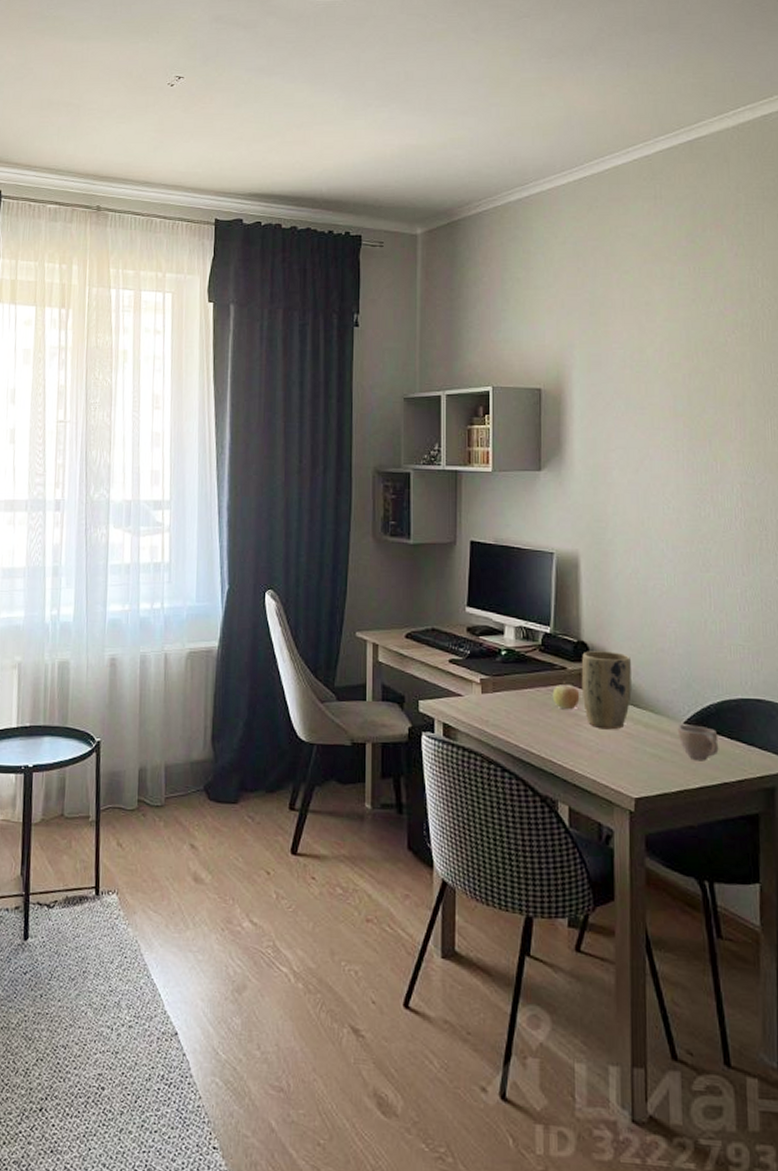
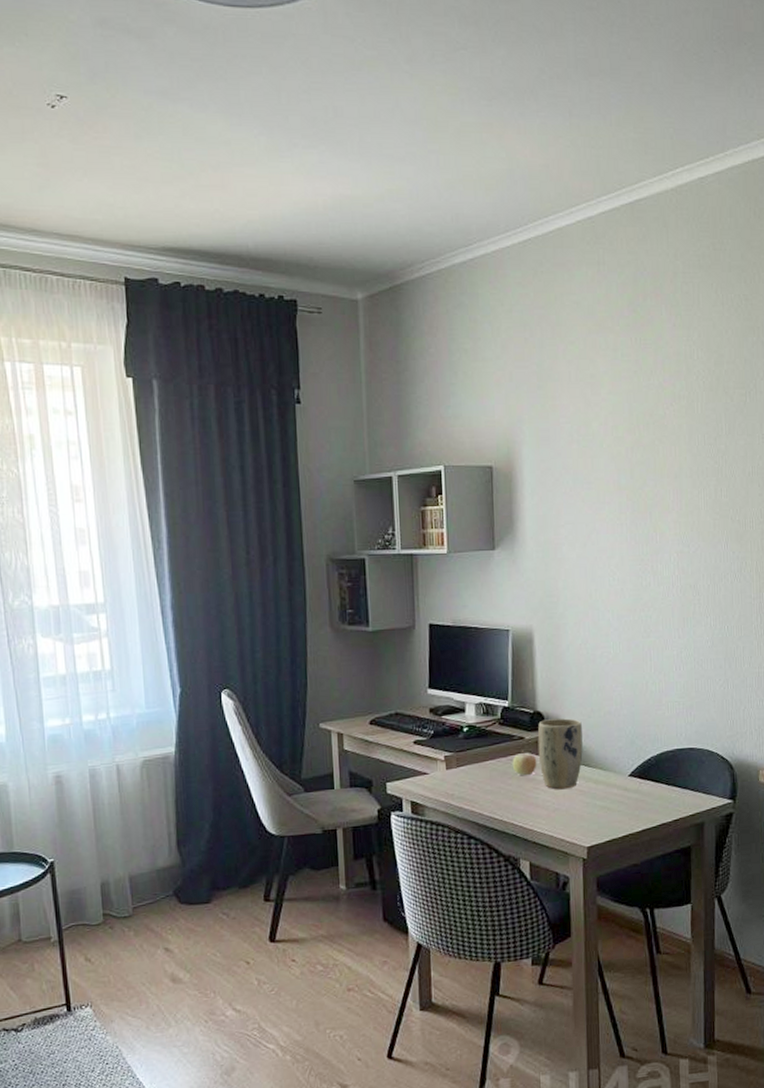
cup: present [677,724,719,761] -> none [623,776,658,808]

